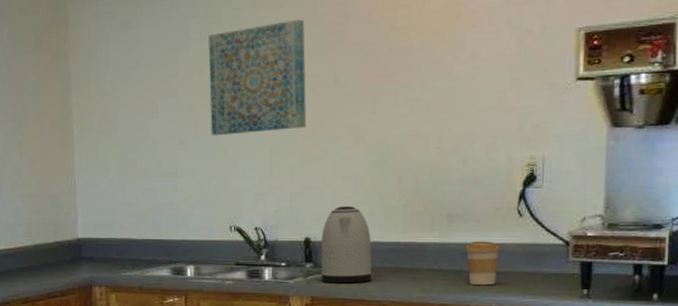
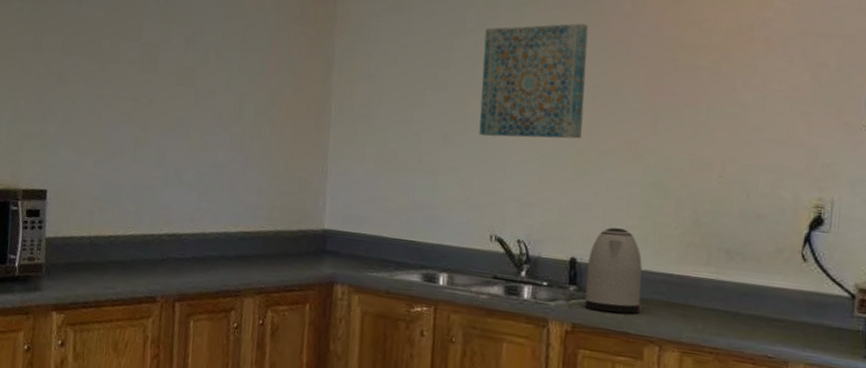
coffee cup: present [466,241,500,286] -> none [743,282,780,333]

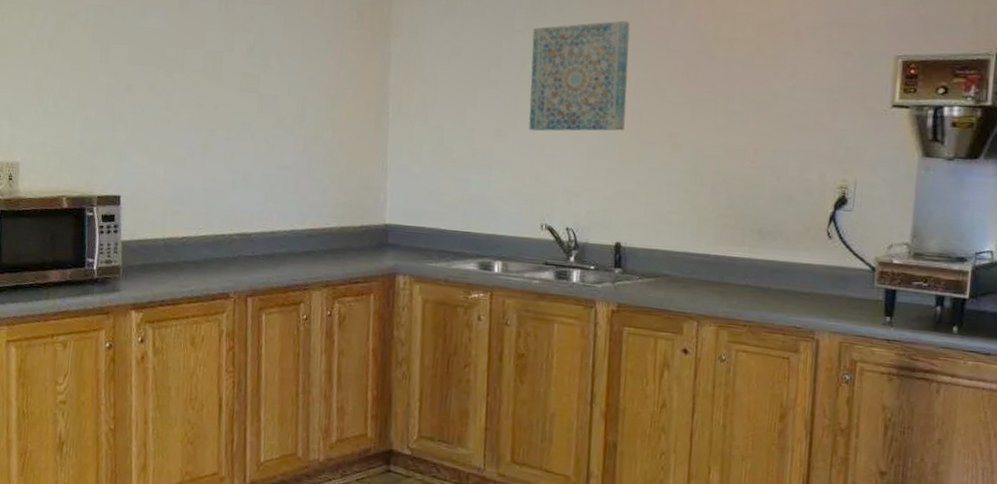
kettle: present [584,227,643,314] -> none [629,213,682,293]

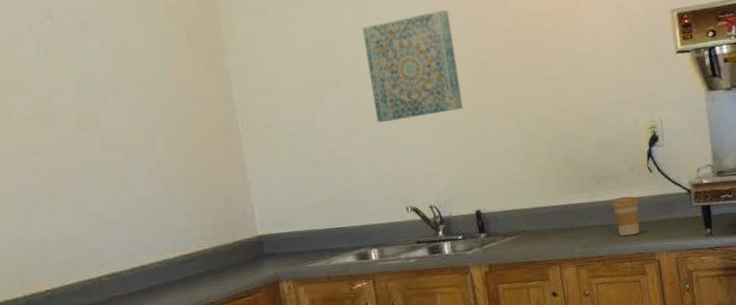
coffee cup: none [774,259,807,305] -> present [612,196,640,236]

